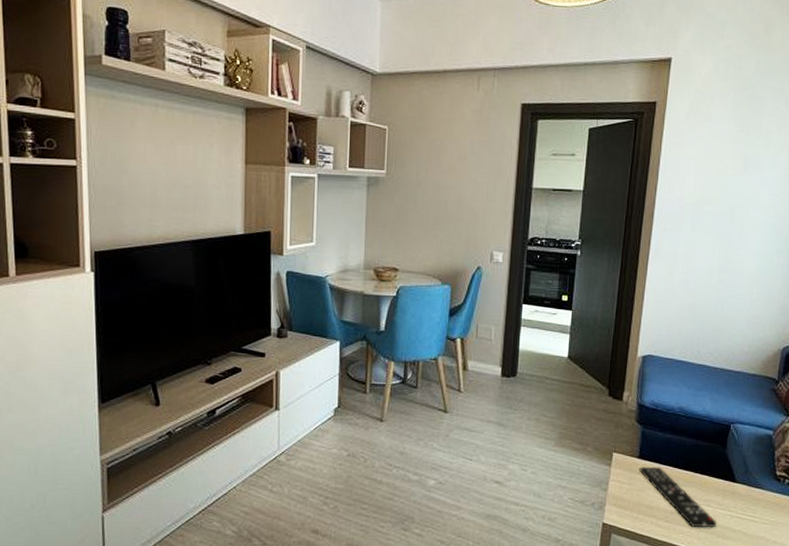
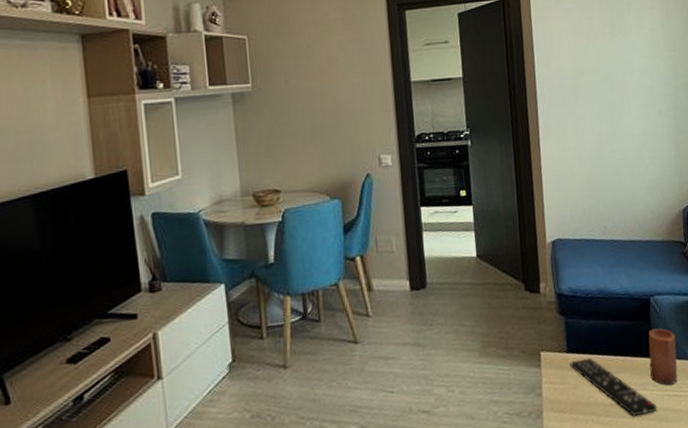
candle: none [717,453,749,507] -> present [648,328,678,386]

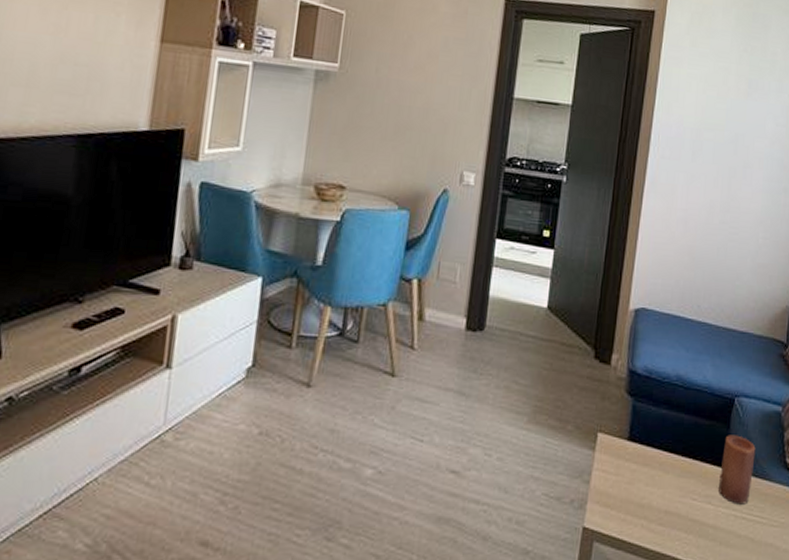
remote control: present [570,358,657,416] -> none [629,452,719,531]

